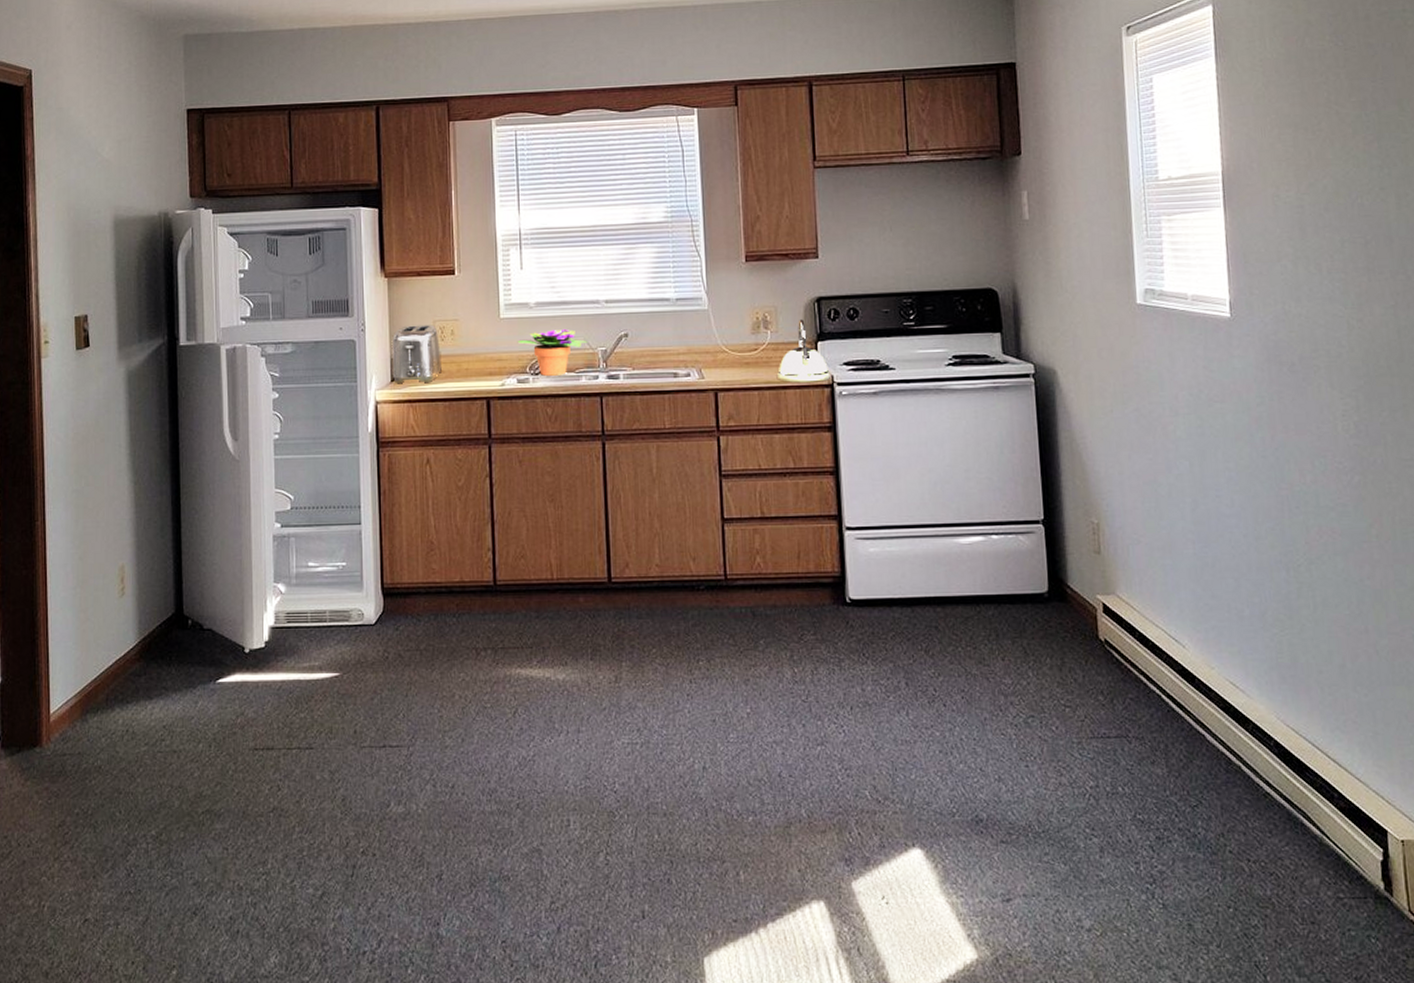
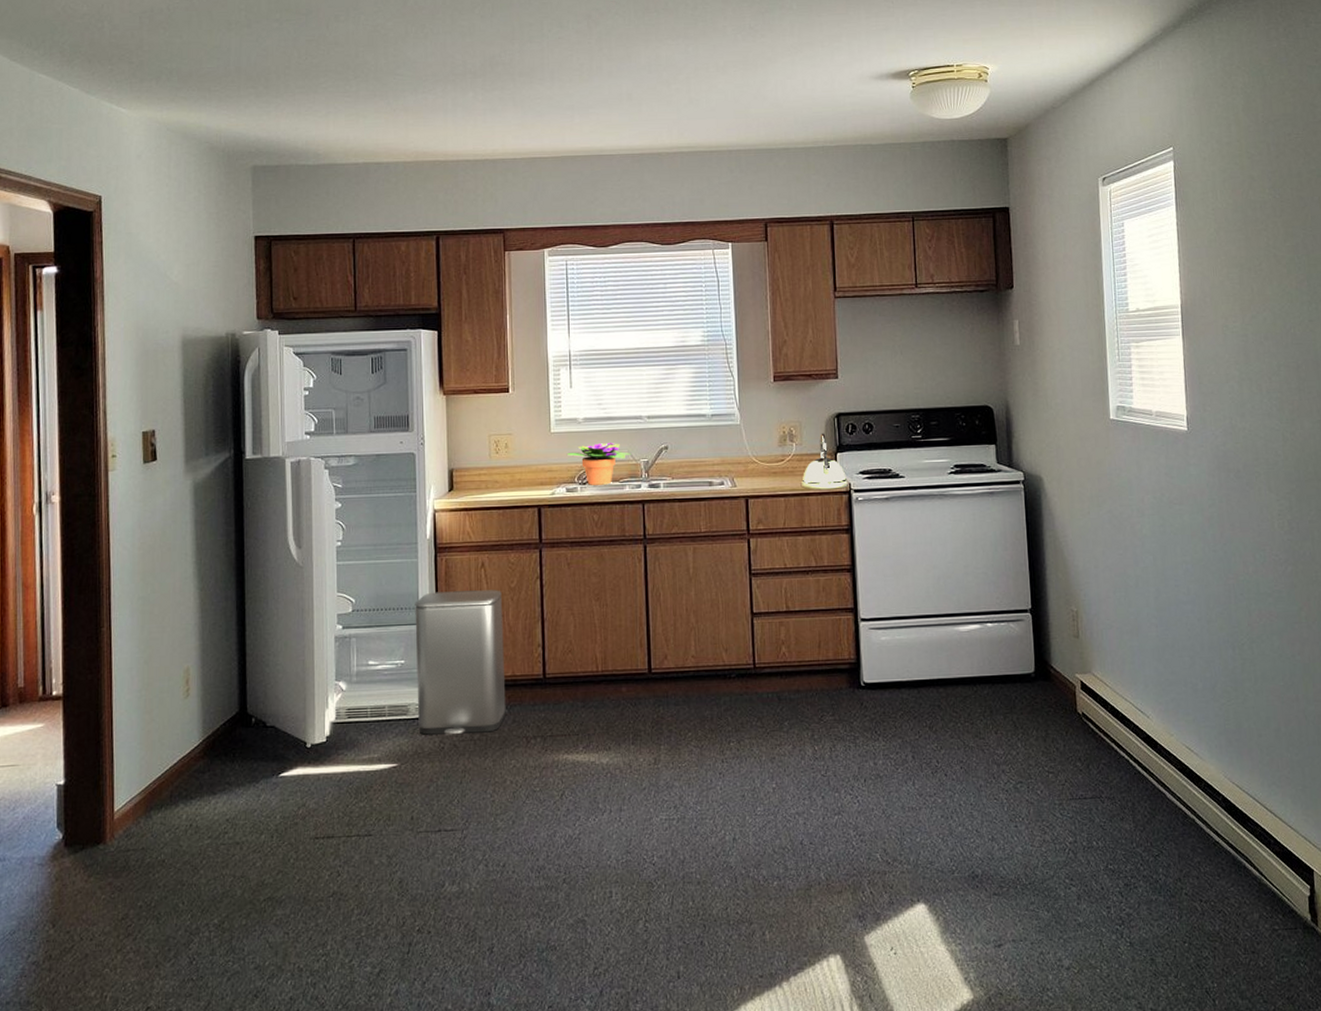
pedal bin: none [356,488,454,643] -> present [415,590,506,735]
toaster: present [392,324,442,384] -> none [450,438,496,494]

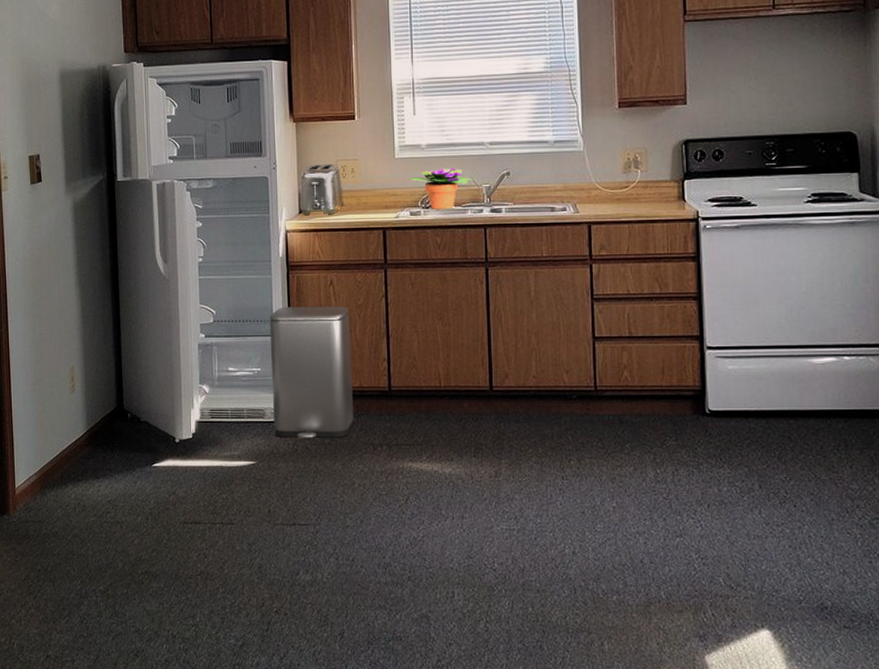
toaster: none [450,438,496,494] -> present [300,163,343,216]
kettle: present [800,433,848,491] -> none [645,160,696,218]

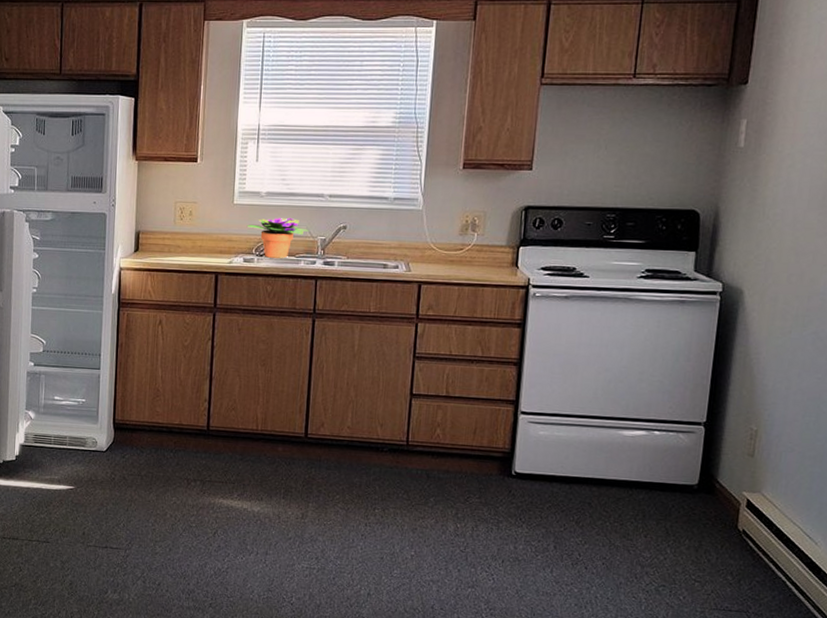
pedal bin: present [269,306,354,438] -> none [94,342,176,471]
toaster: present [300,163,343,216] -> none [136,204,179,255]

